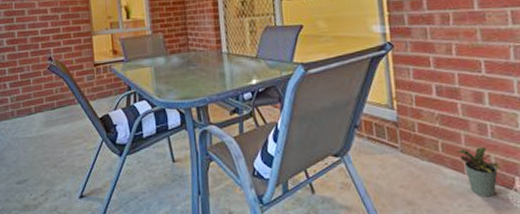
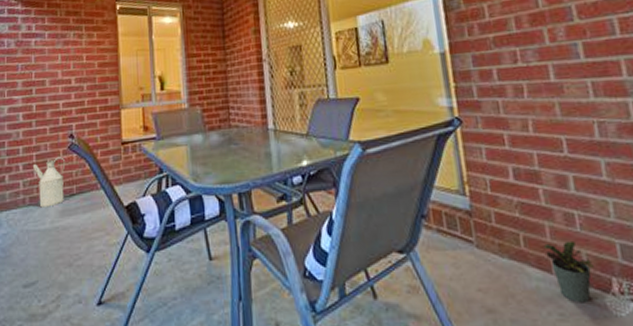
watering can: none [17,76,47,119] -> present [32,157,66,208]

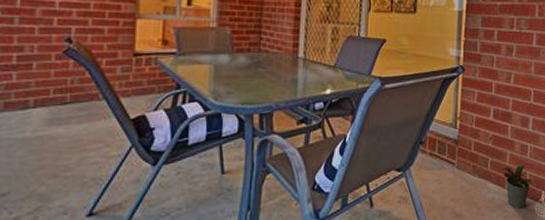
watering can: present [32,157,66,208] -> none [10,61,59,115]

